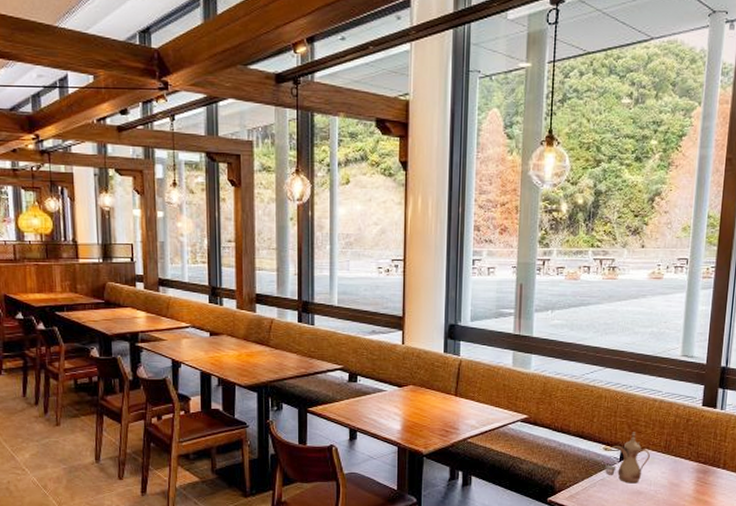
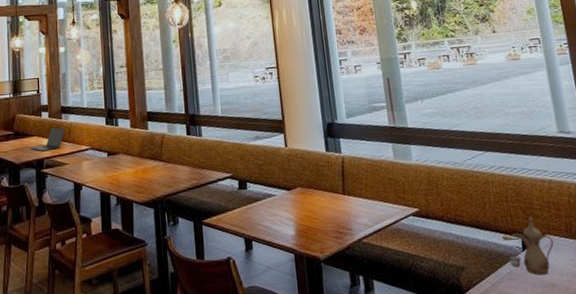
laptop: none [124,300,163,325] -> present [31,127,66,152]

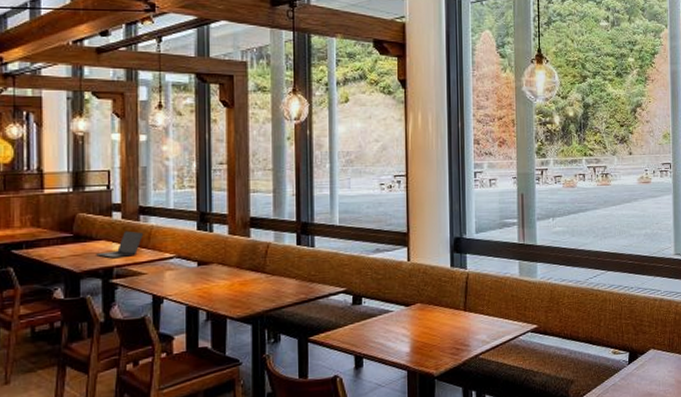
teapot: present [508,217,554,275] -> none [615,333,656,386]

